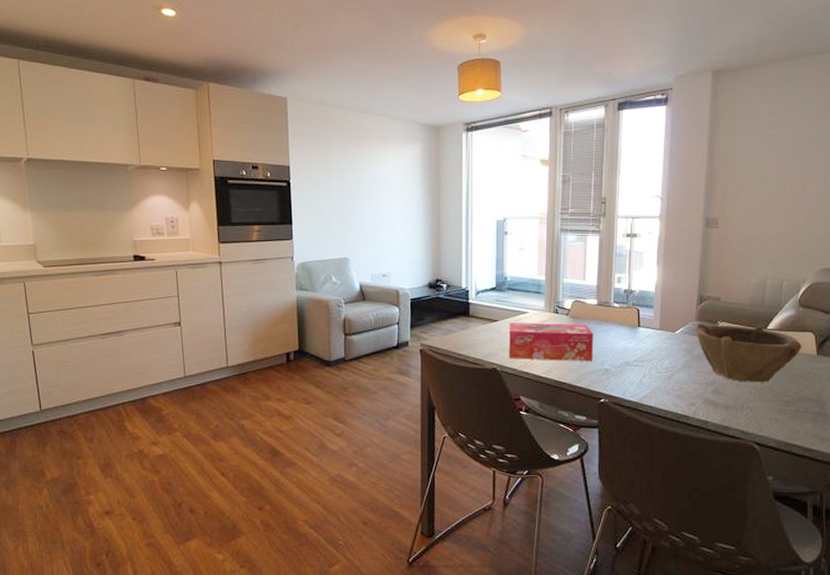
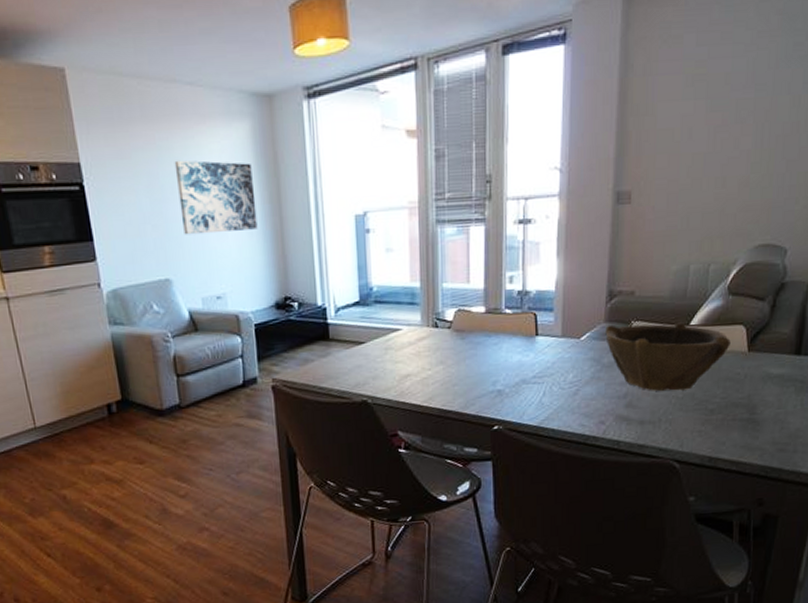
wall art: none [360,169,420,226] -> present [174,160,258,235]
tissue box: present [509,323,593,361] -> none [379,337,482,388]

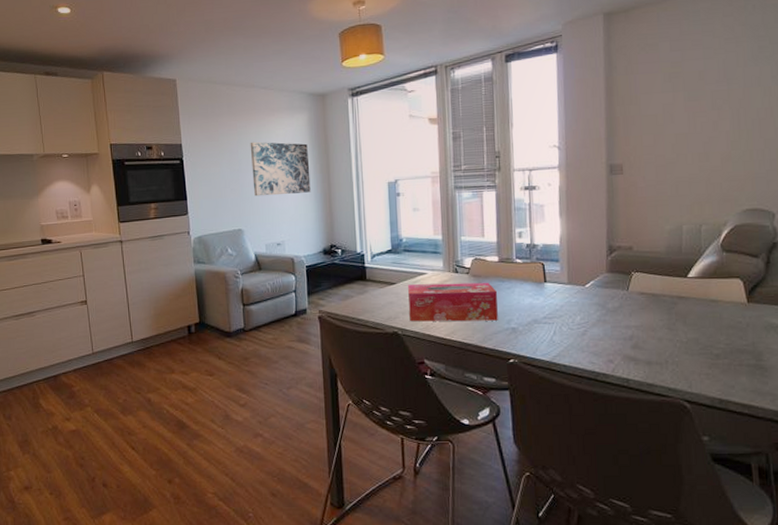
tissue box: none [379,337,482,388] -> present [408,282,498,322]
bowl: present [605,321,731,392] -> none [608,273,729,336]

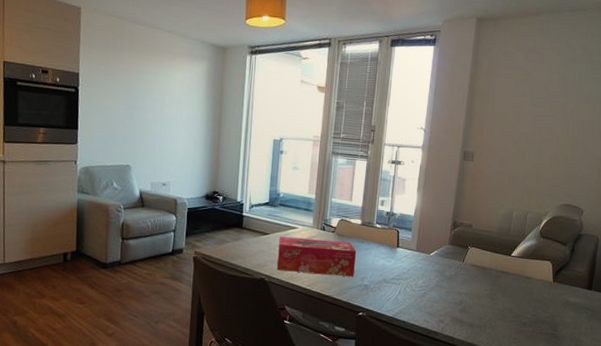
wall art: present [250,141,311,197] -> none [146,82,204,139]

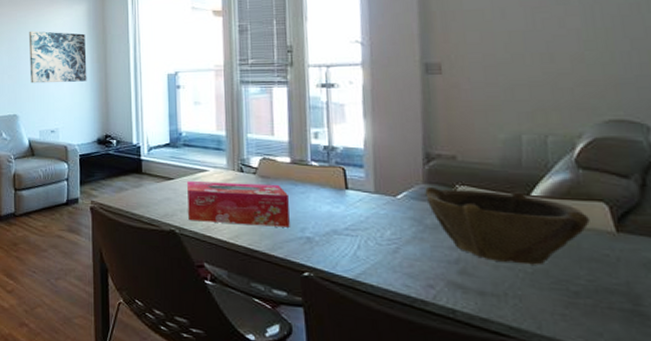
wall art: none [146,82,204,139] -> present [28,31,87,84]
bowl: none [449,247,541,305] -> present [425,186,590,265]

